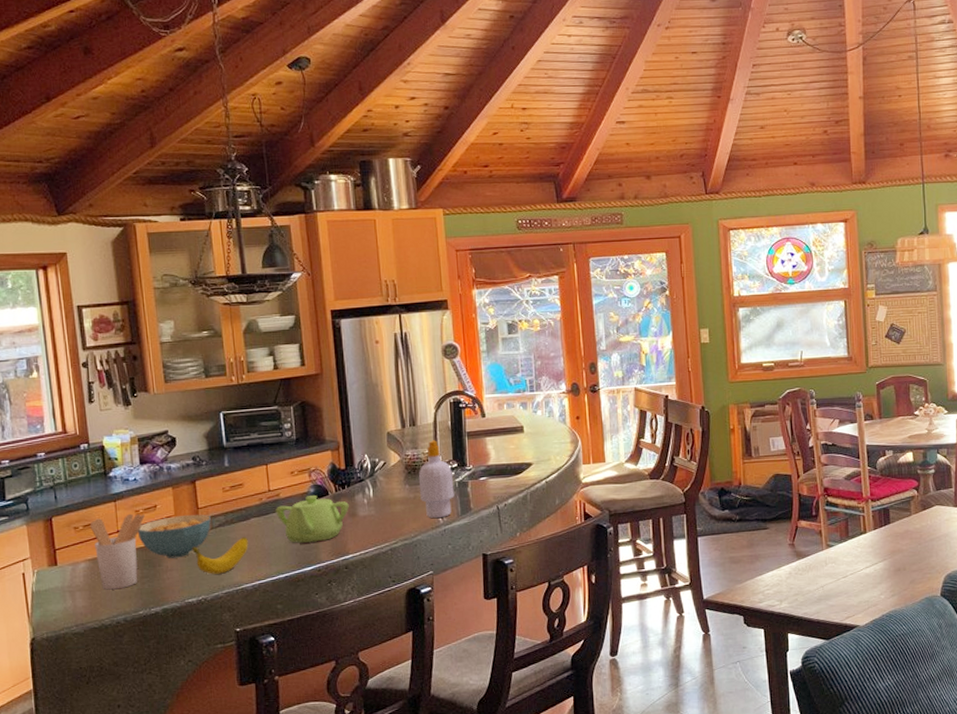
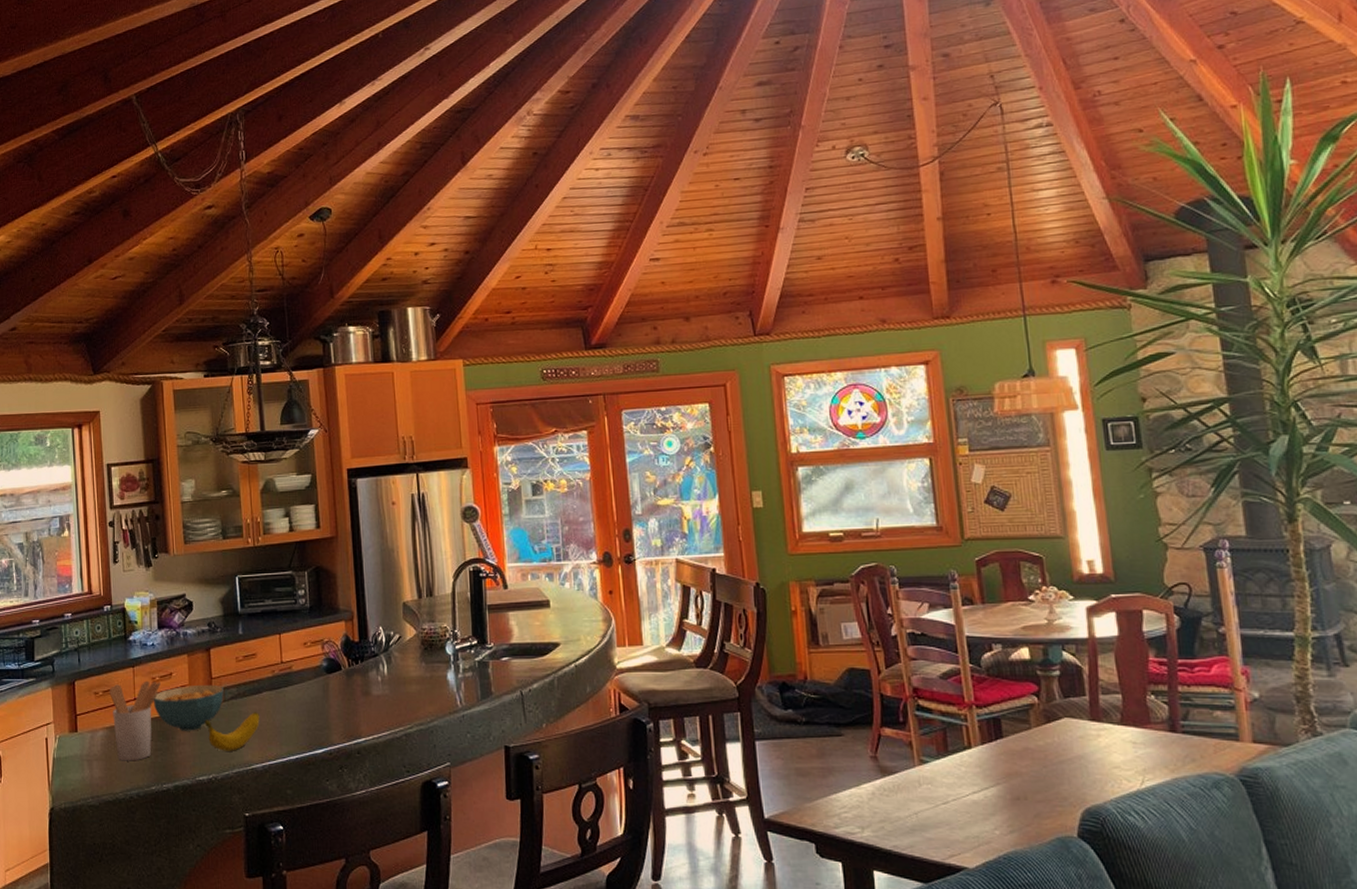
teapot: present [275,495,349,543] -> none [287,670,362,722]
soap bottle: present [418,440,455,519] -> none [435,613,474,702]

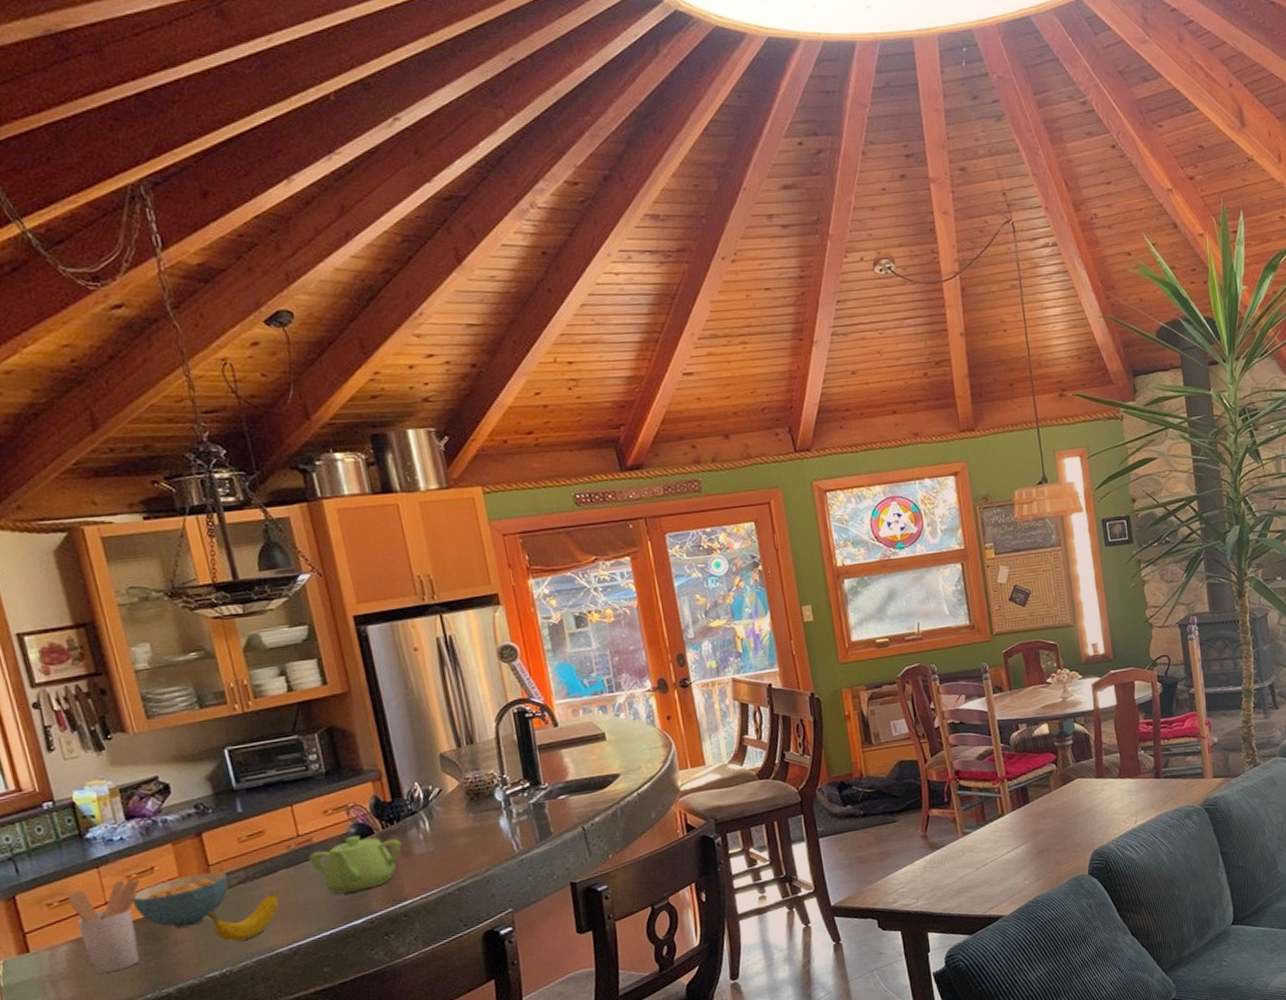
teapot: none [287,670,362,722] -> present [308,836,402,894]

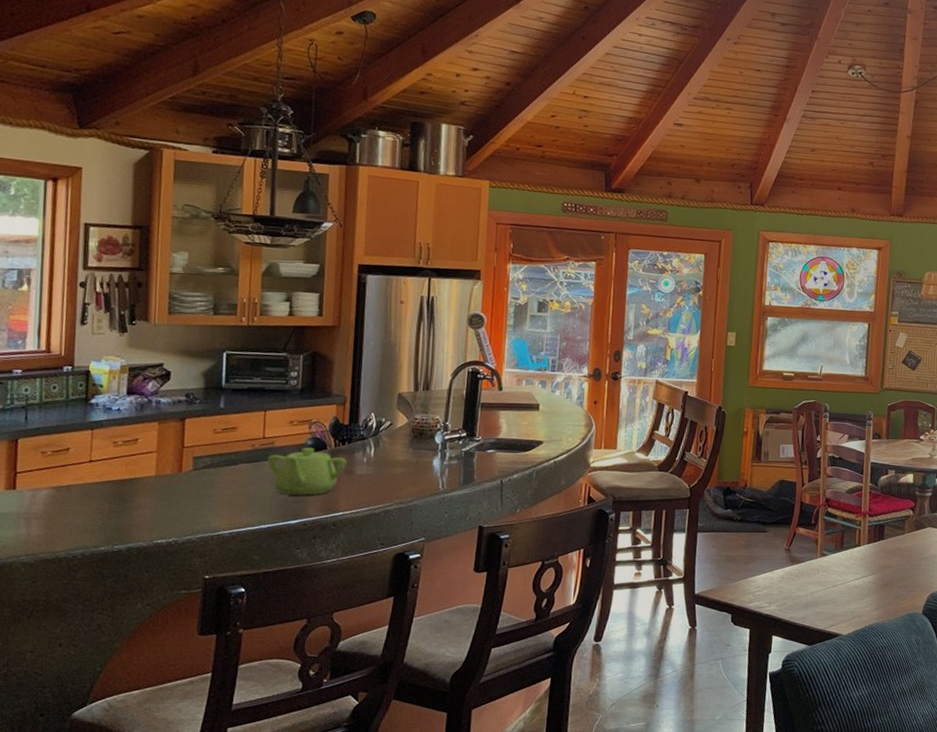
utensil holder: present [67,879,140,975] -> none [59,444,123,522]
cereal bowl: present [132,871,229,929] -> none [112,452,196,496]
banana: present [206,893,279,942] -> none [169,482,233,517]

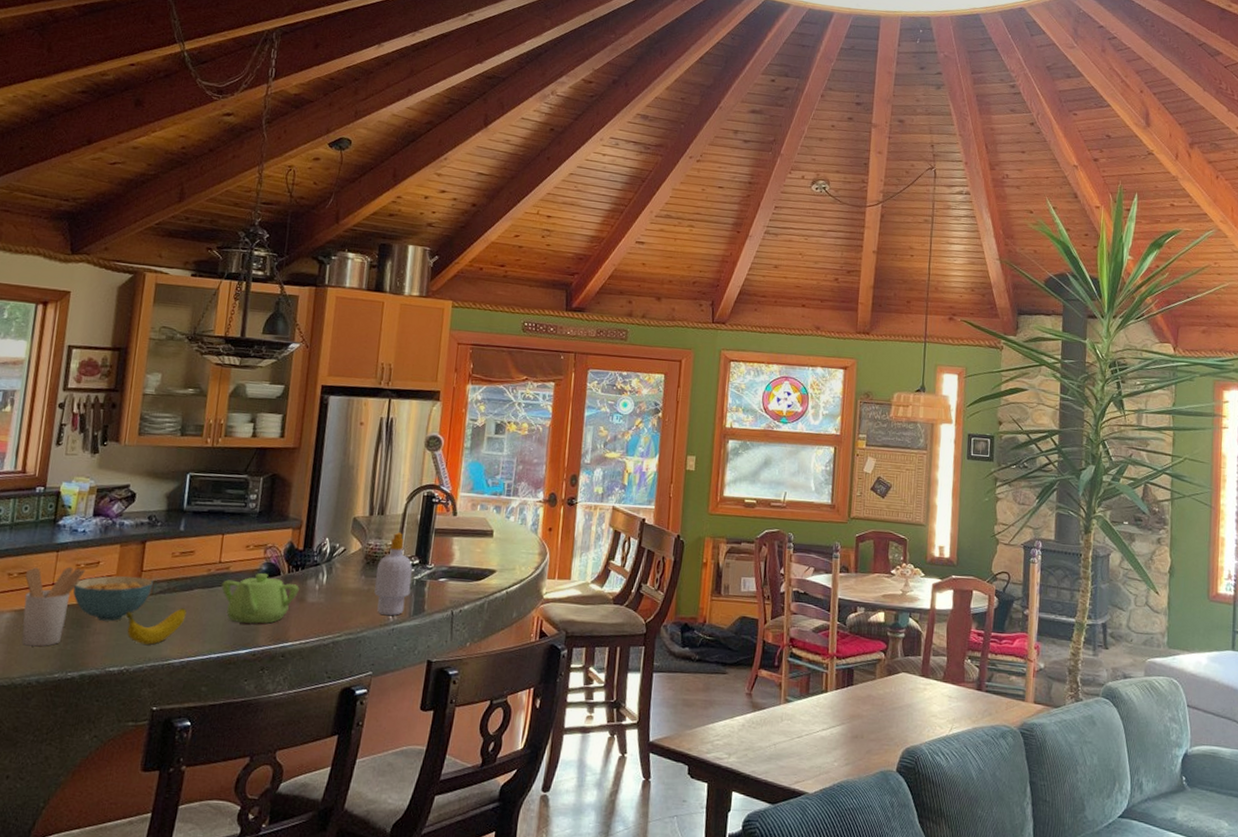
utensil holder: none [59,444,123,522] -> present [21,566,85,647]
cereal bowl: none [112,452,196,496] -> present [73,575,153,622]
banana: none [169,482,233,517] -> present [125,608,187,645]
soap bottle: none [423,407,460,486] -> present [374,532,412,616]

